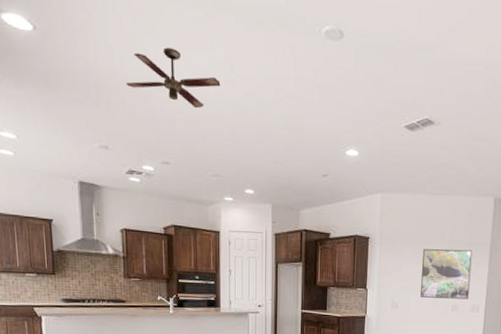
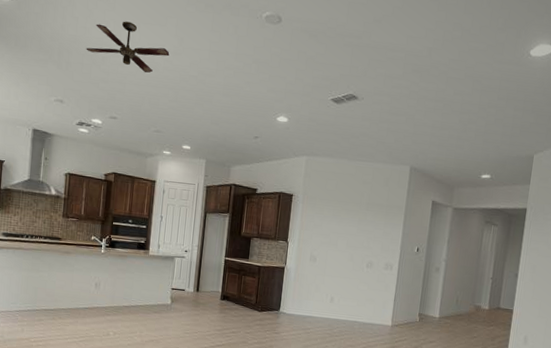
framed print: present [420,249,473,300] -> none [338,208,388,258]

